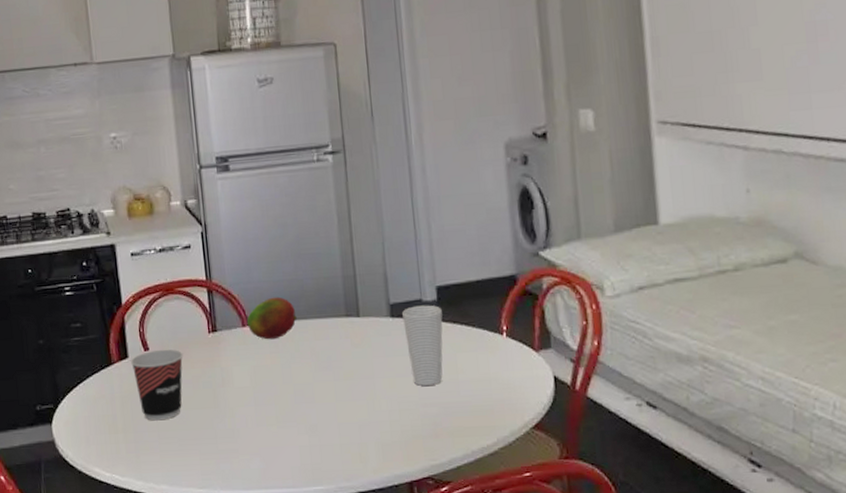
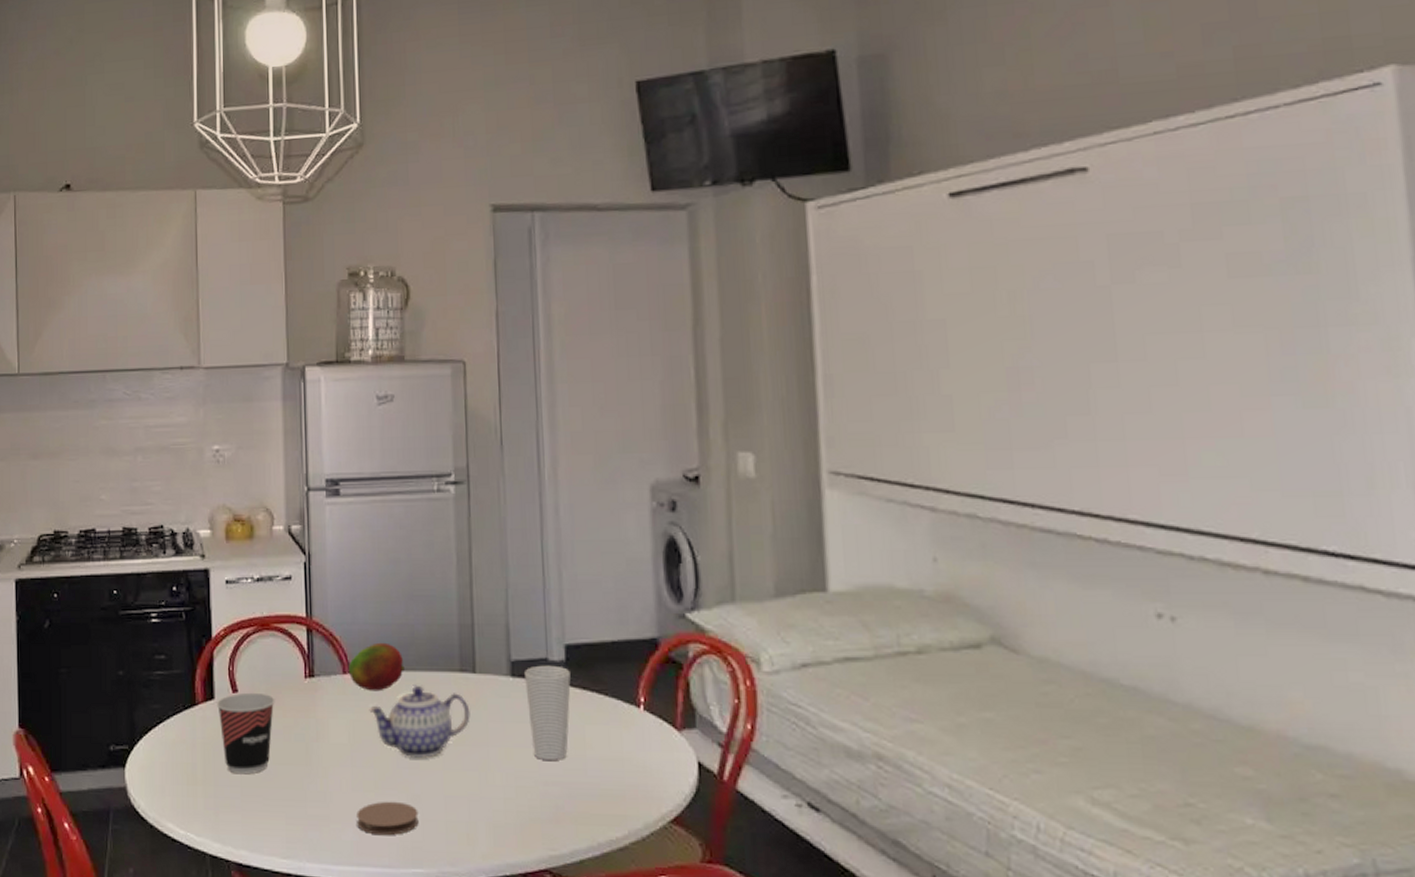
coaster: none [262,431,317,462] -> present [357,801,419,836]
teapot: none [267,331,357,394] -> present [369,685,470,759]

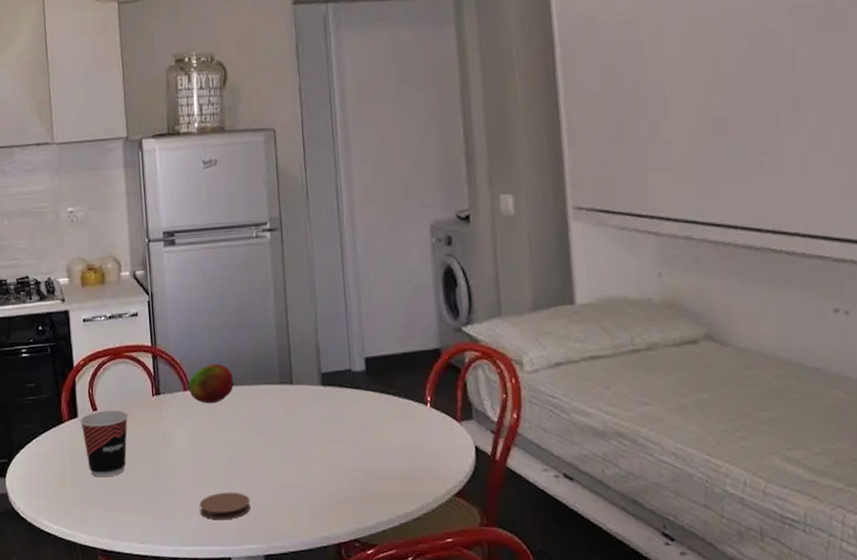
teapot: present [369,685,470,759] -> none [206,396,290,457]
cup: present [525,665,571,762] -> none [333,375,371,453]

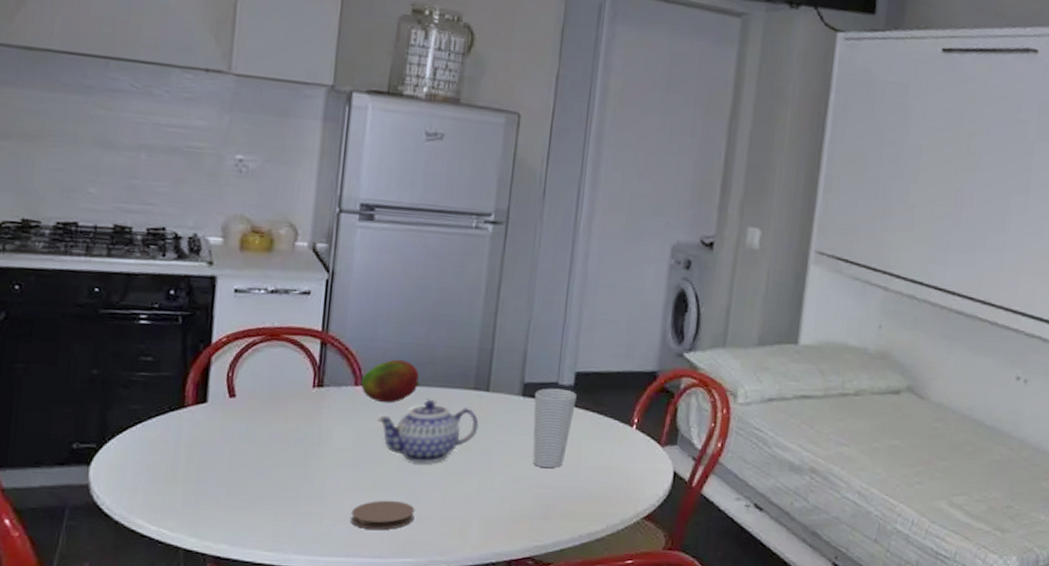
cup: present [80,410,129,478] -> none [210,398,277,475]
teapot: none [206,396,290,457] -> present [377,399,479,464]
cup: none [333,375,371,453] -> present [532,388,577,469]

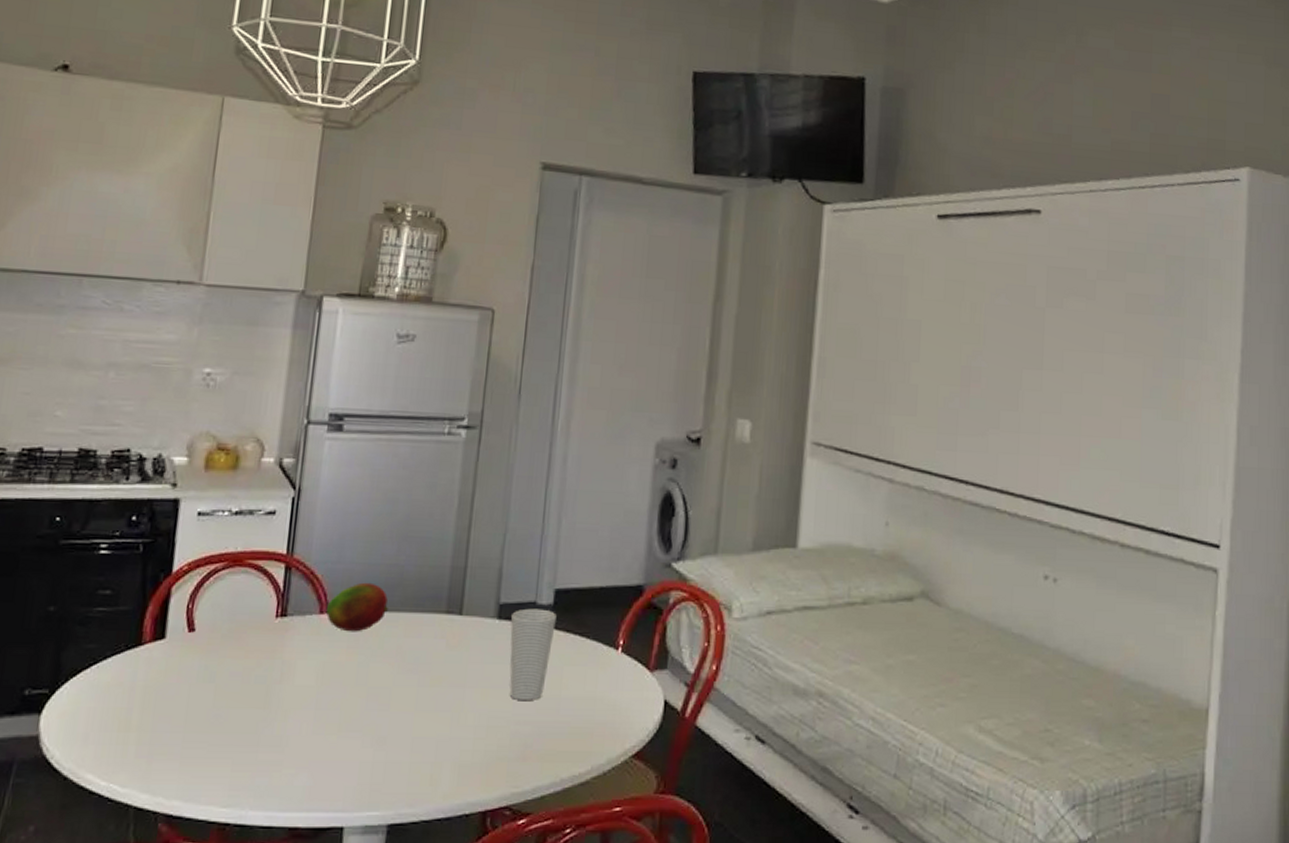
coaster: present [351,500,415,531] -> none [312,744,382,780]
teapot: present [377,399,479,464] -> none [343,626,451,701]

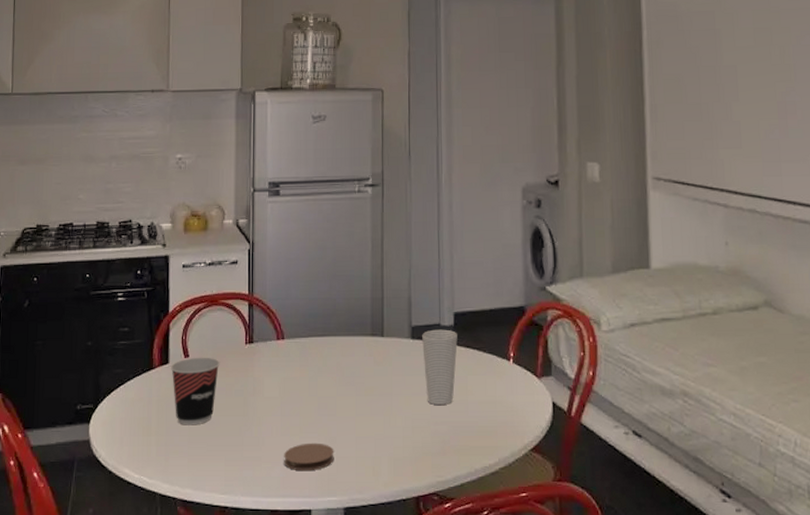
cup: none [167,631,238,719] -> present [171,357,220,425]
coaster: none [312,744,382,780] -> present [284,443,334,471]
fruit: present [326,582,388,632] -> none [282,313,327,354]

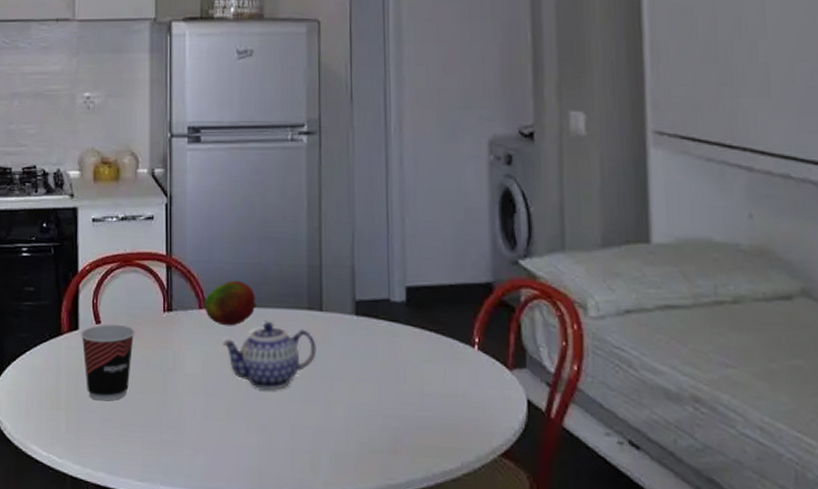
fruit: none [282,313,327,354] -> present [205,280,256,326]
coaster: present [284,443,334,471] -> none [208,429,266,462]
teapot: none [297,347,378,408] -> present [222,321,316,391]
cup: present [422,329,458,406] -> none [368,305,411,396]

